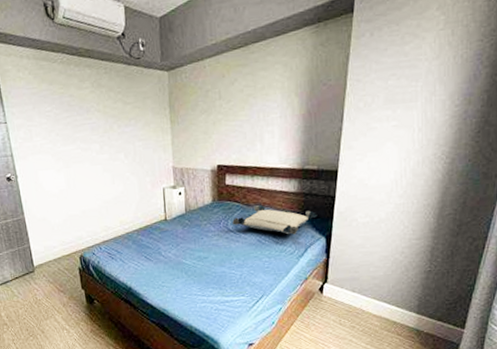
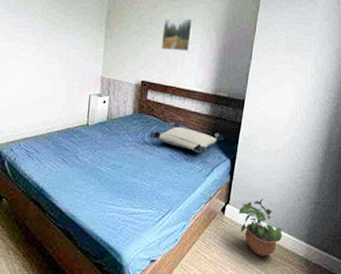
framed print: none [234,84,270,127] -> present [161,18,193,52]
potted plant: none [339,273,390,331] -> present [239,198,283,256]

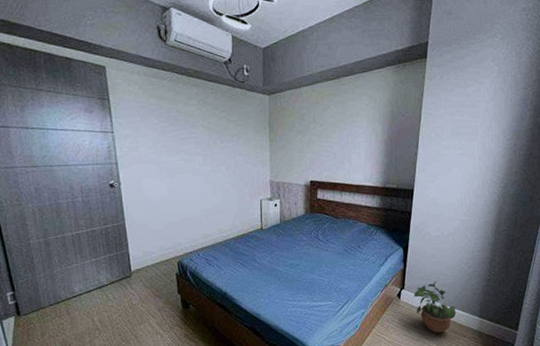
pillow: present [149,122,225,154] -> none [322,218,396,245]
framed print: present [161,18,193,52] -> none [326,112,357,148]

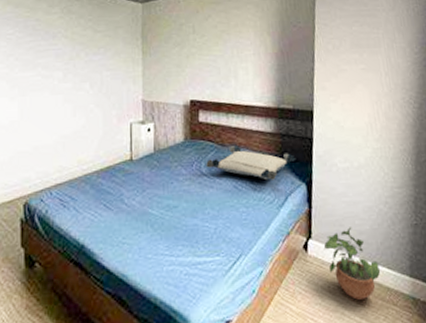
pillow: none [322,218,396,245] -> present [206,146,296,180]

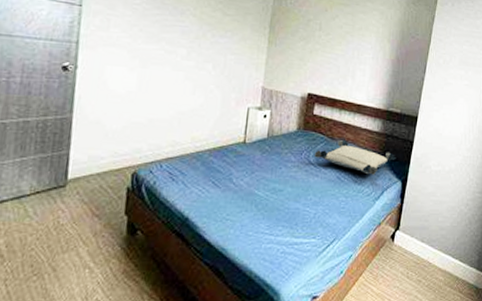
potted plant: present [324,227,381,300] -> none [409,223,453,286]

